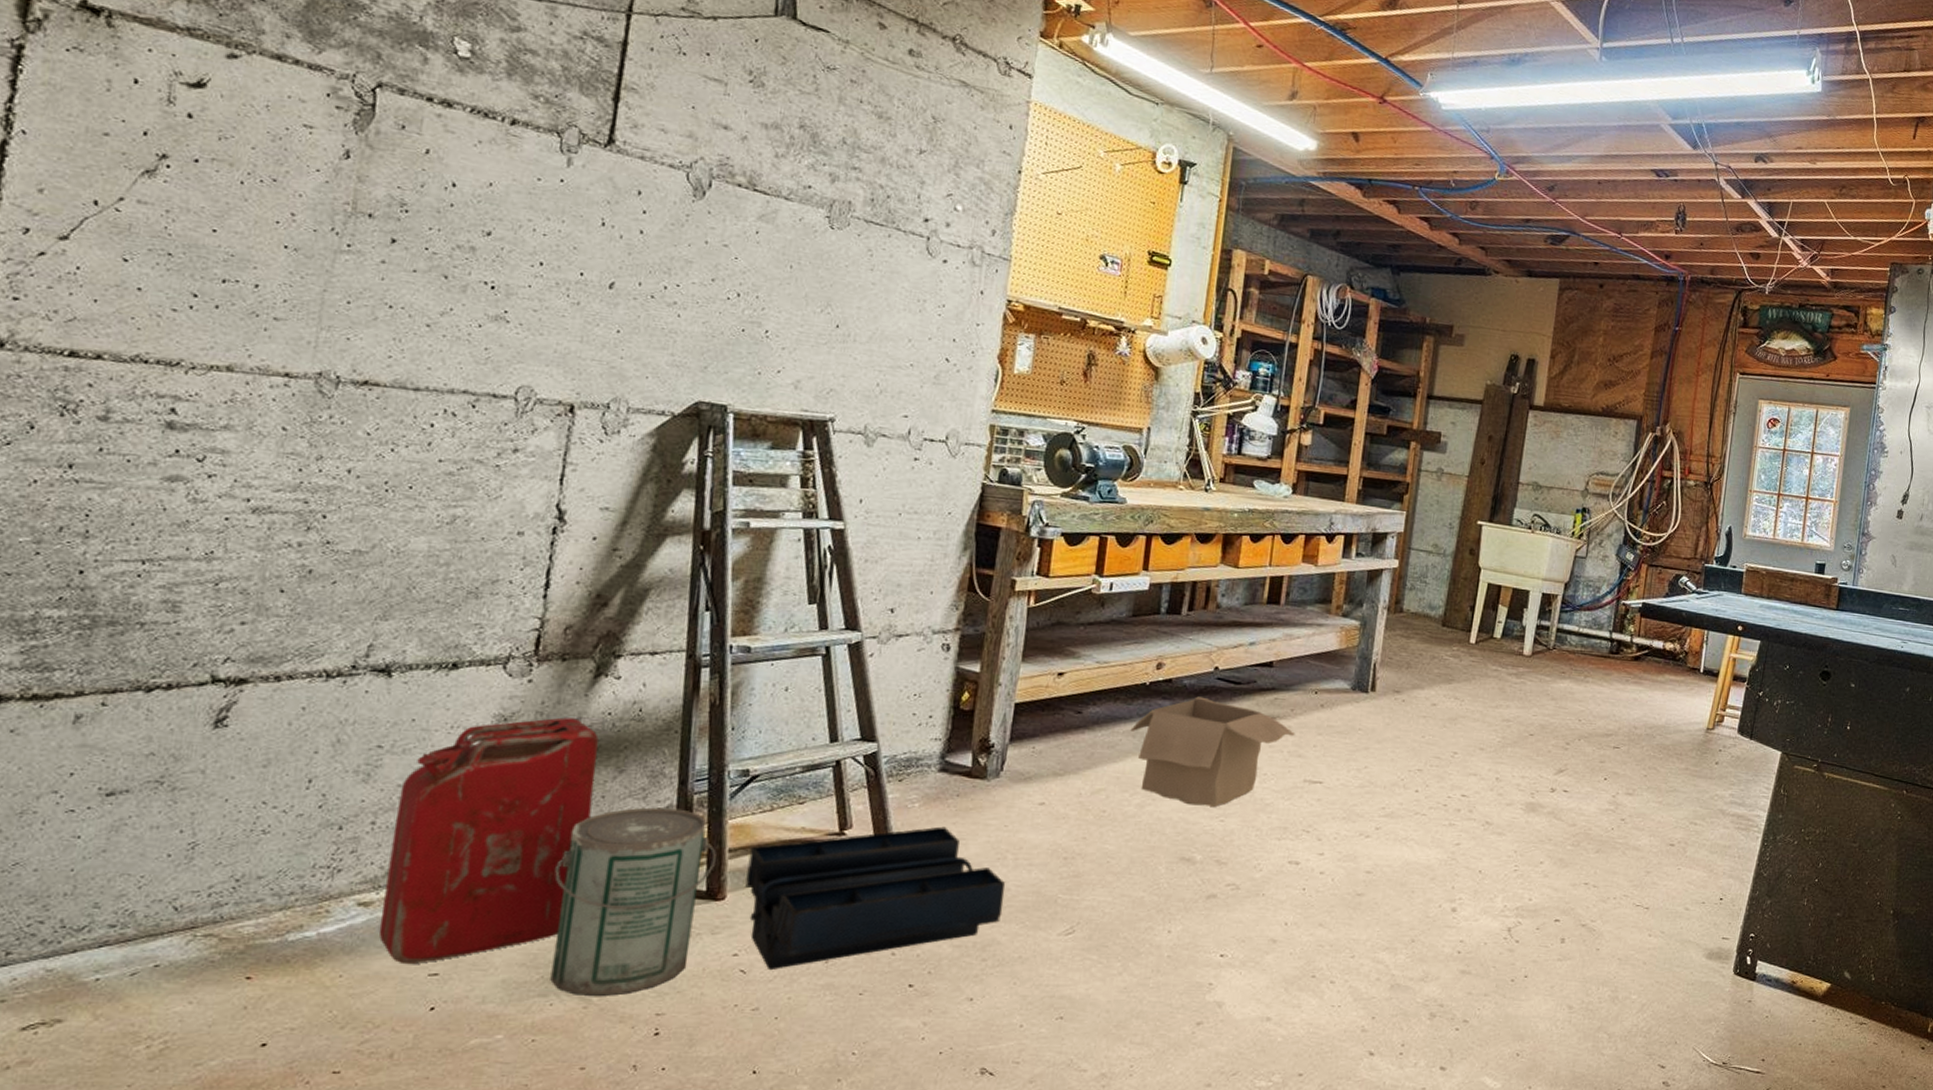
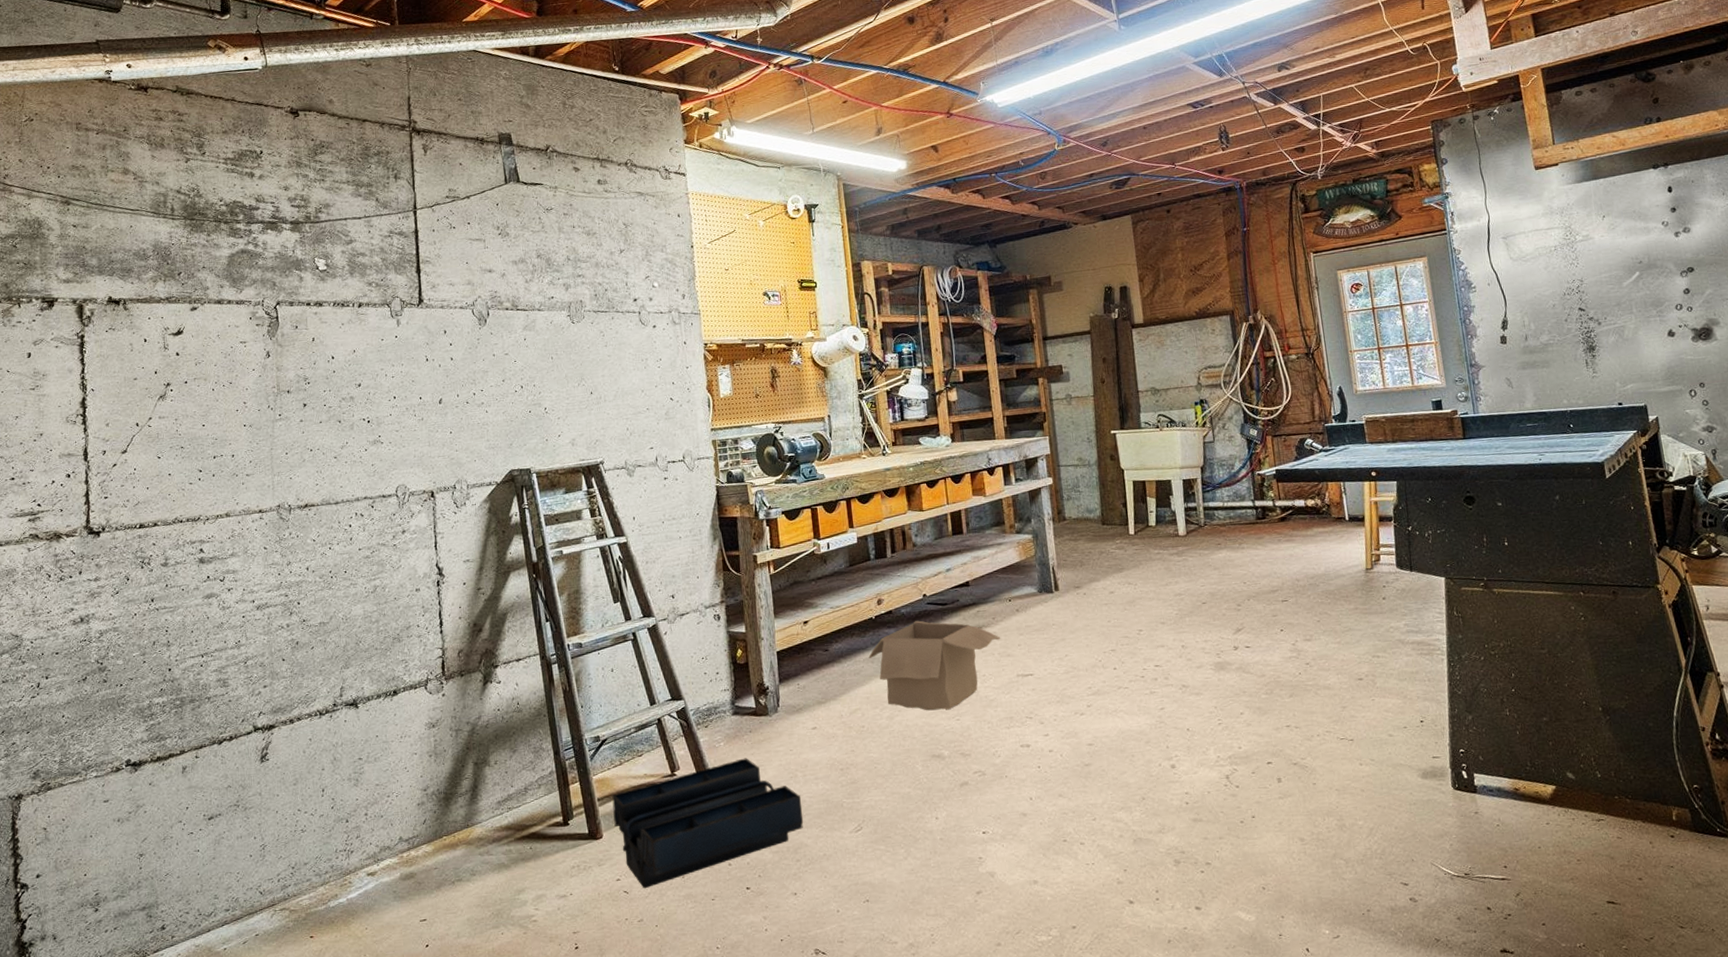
jerry can: present [378,717,599,965] -> none [378,717,501,915]
paint can: present [550,807,717,996] -> none [486,773,591,925]

